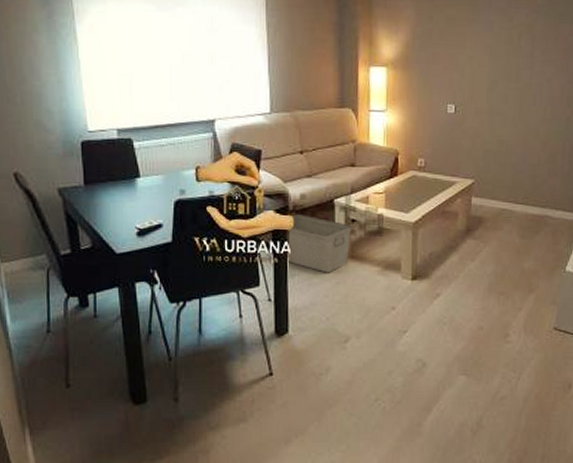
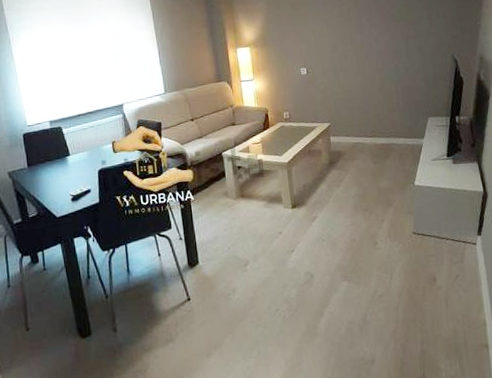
storage bin: present [286,214,351,273] -> none [189,167,240,212]

